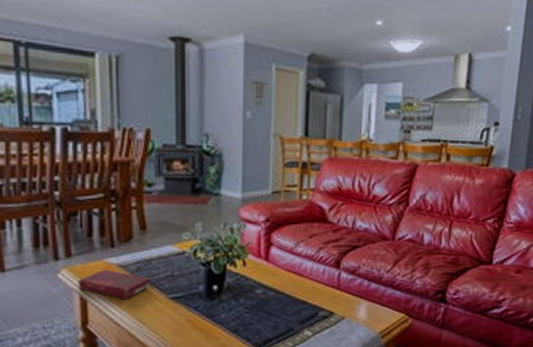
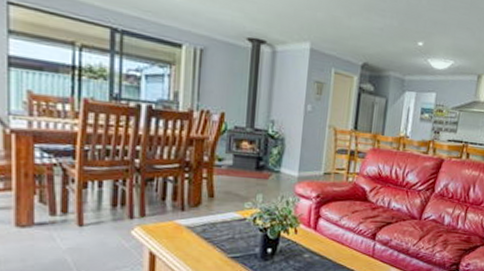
book: present [78,269,151,300] -> none [149,229,214,257]

